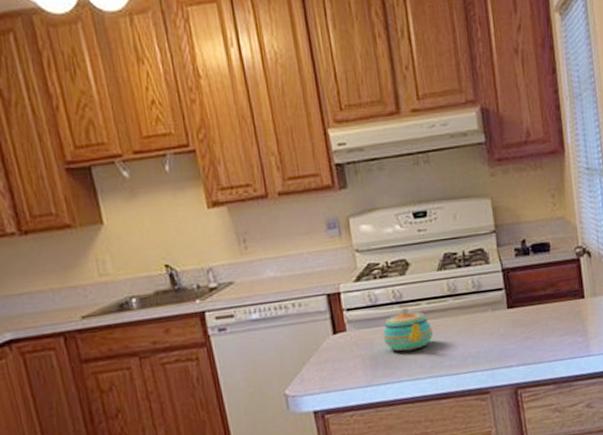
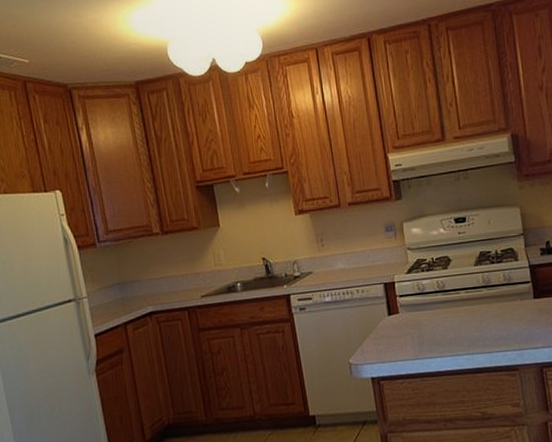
teapot: present [383,307,433,352] -> none [428,295,470,332]

